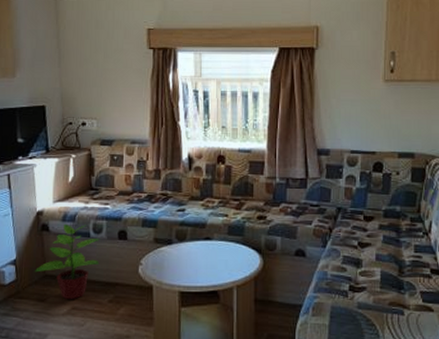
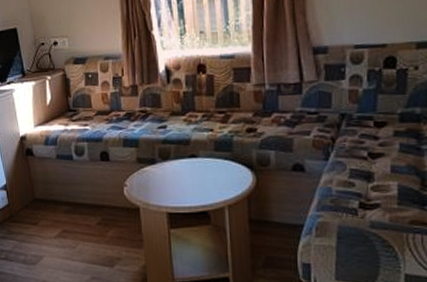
potted plant: present [34,223,101,299] -> none [24,147,85,222]

